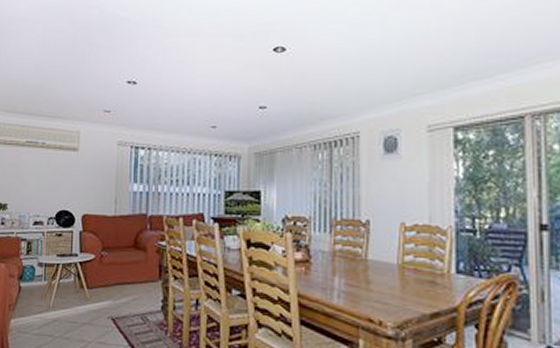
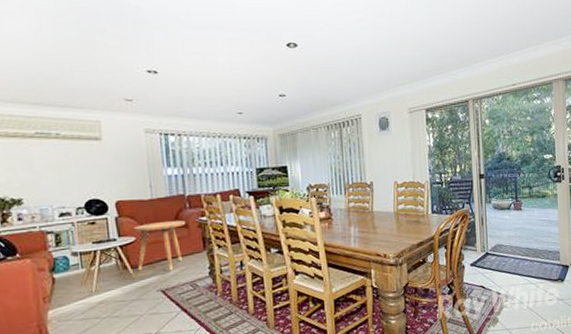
side table: none [93,241,145,298] -> present [133,220,186,271]

